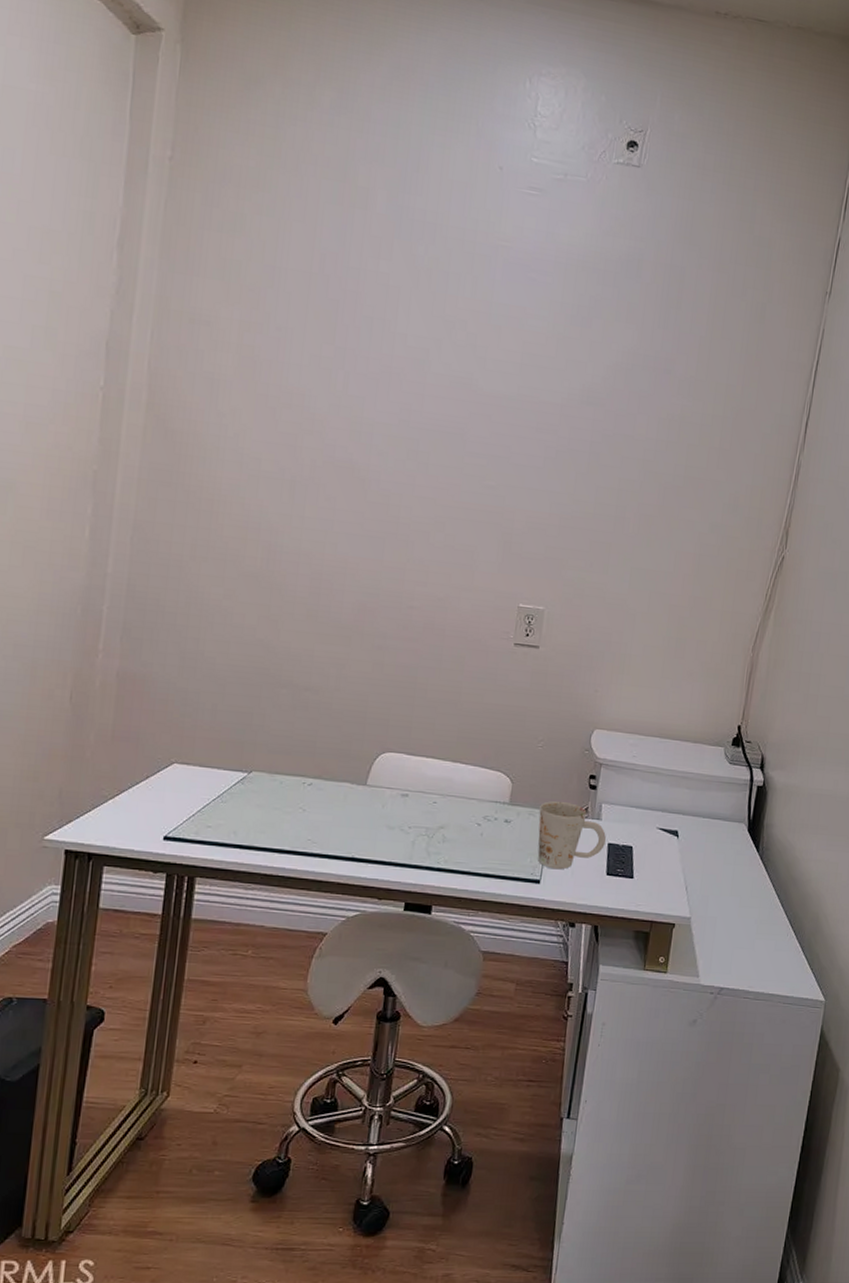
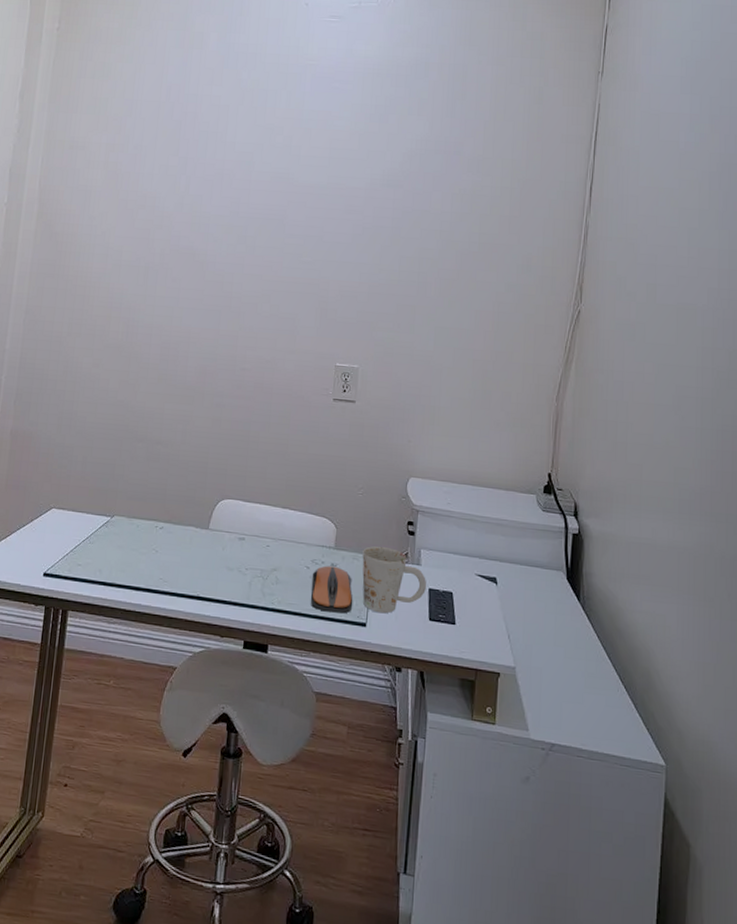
computer mouse: none [480,822,527,871] -> present [310,565,353,614]

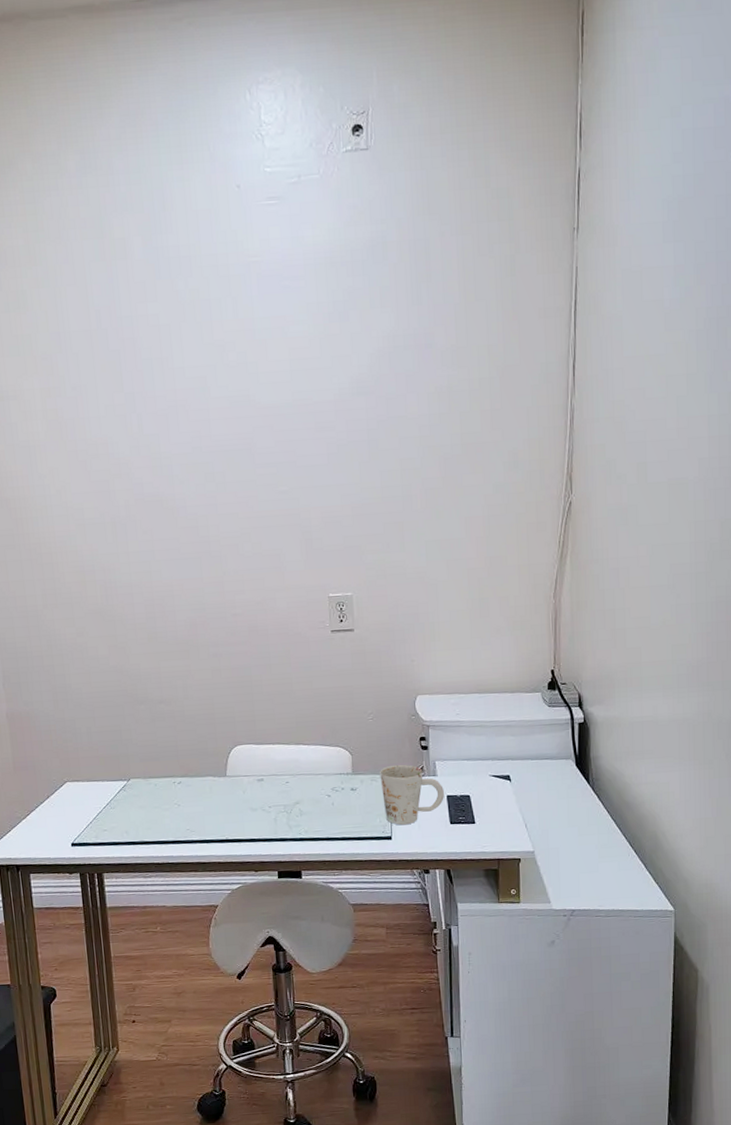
computer mouse: present [310,565,353,614] -> none [334,790,377,833]

